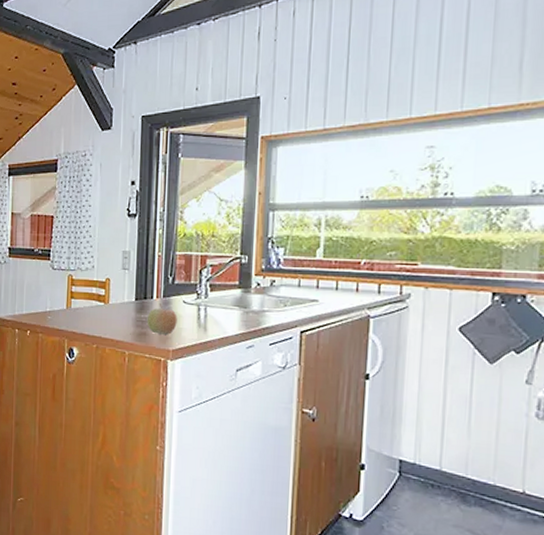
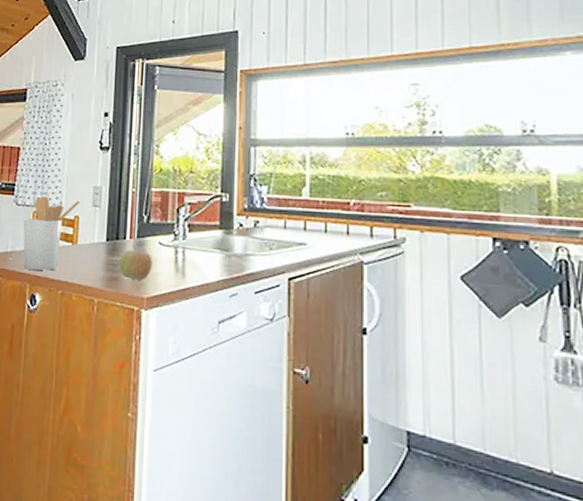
utensil holder: none [59,261,110,327] -> present [23,196,80,271]

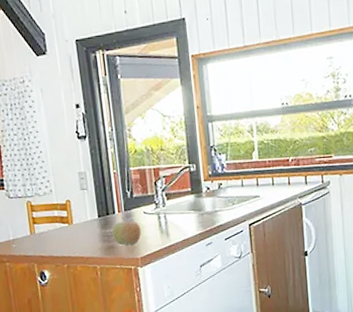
utensil holder: present [23,196,80,271] -> none [18,186,68,252]

